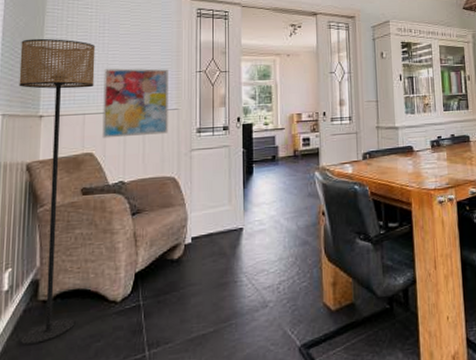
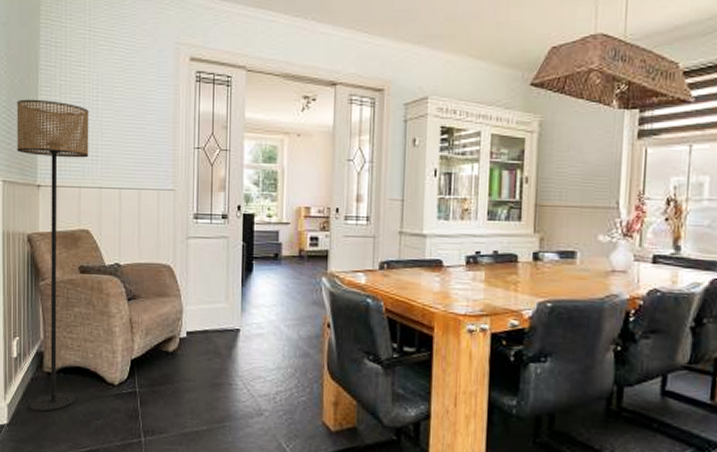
wall art: present [102,68,169,139] -> none [98,137,165,217]

